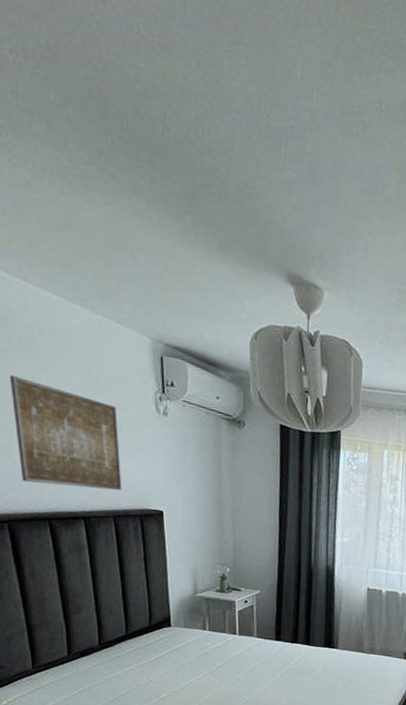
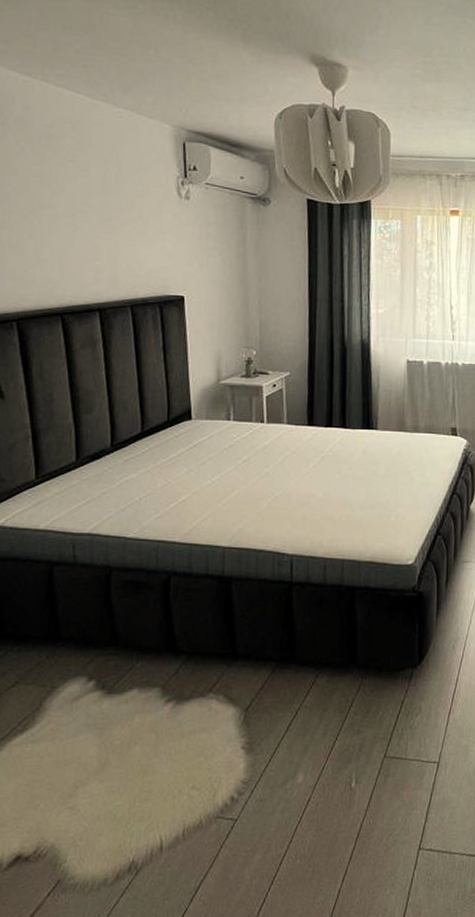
wall art: present [9,374,122,491] -> none [26,171,141,279]

